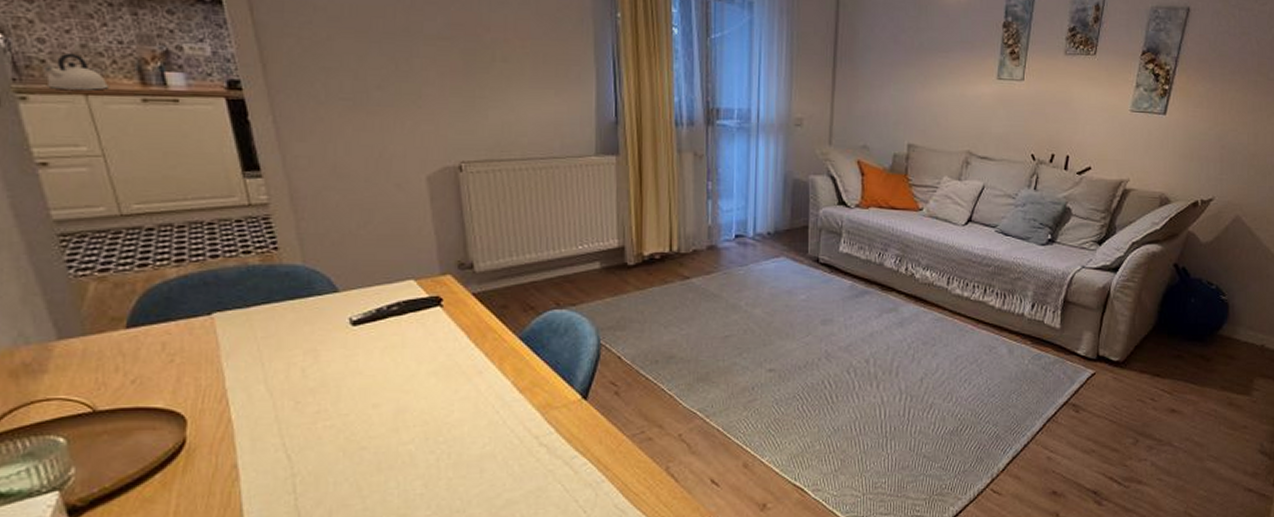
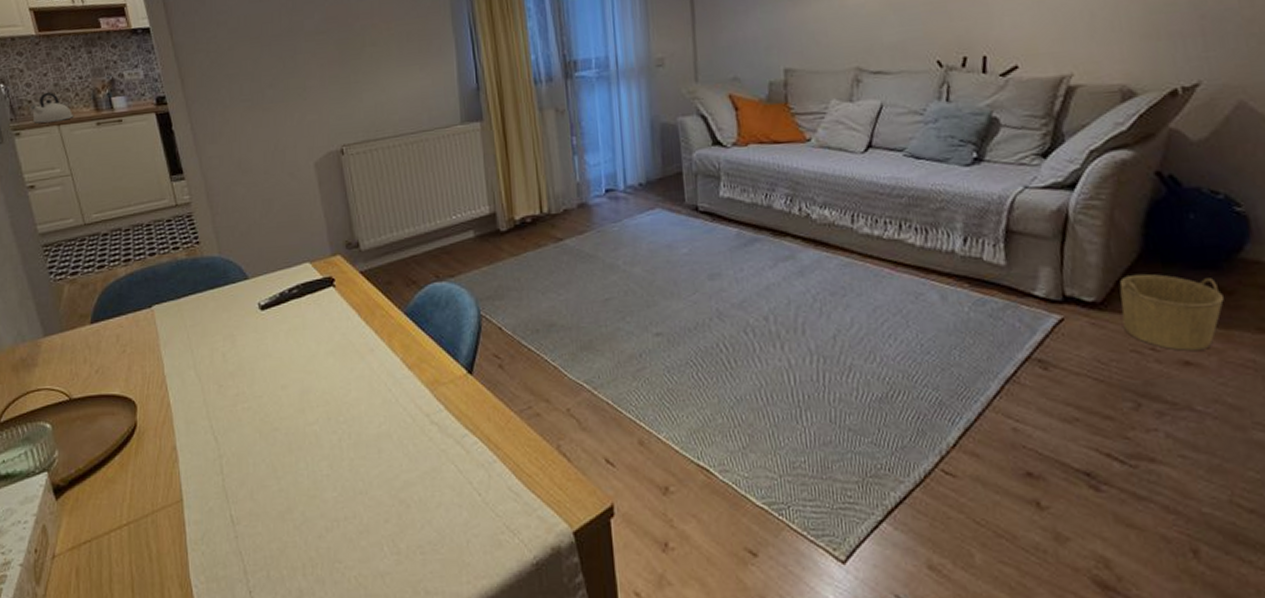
basket: none [1135,341,1204,401] -> present [1119,273,1224,351]

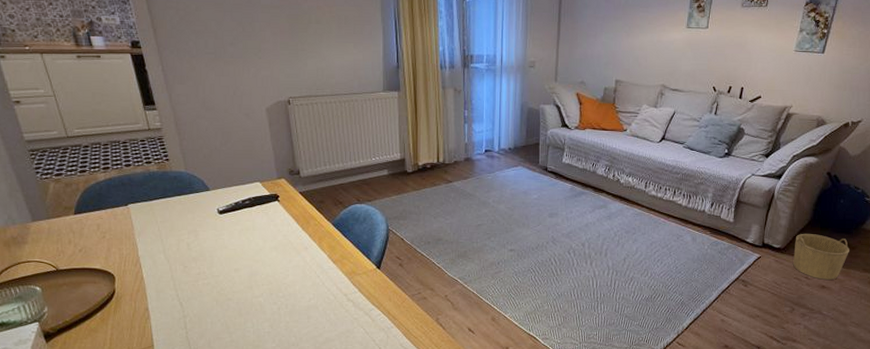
kettle: present [30,91,74,123] -> none [13,24,56,50]

